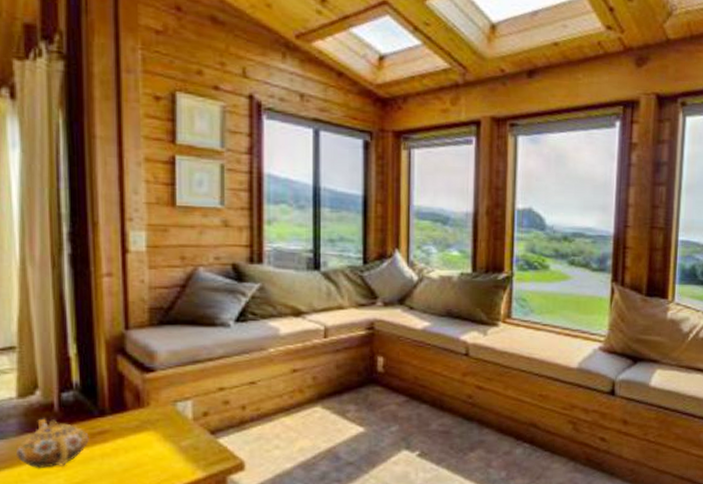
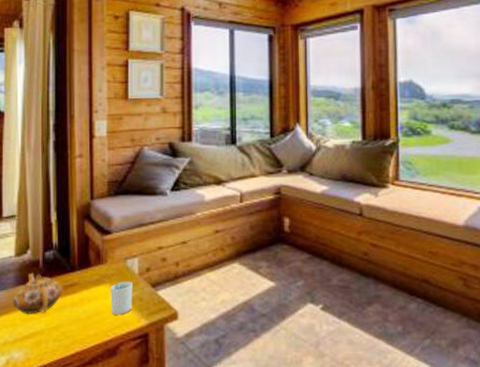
cup: none [155,427,185,467] -> present [110,281,133,315]

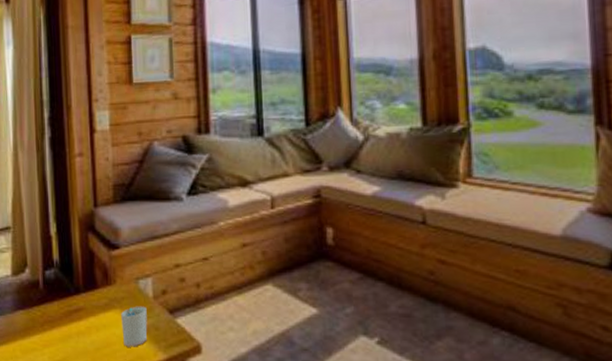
teapot: present [13,273,63,315] -> none [11,295,67,346]

